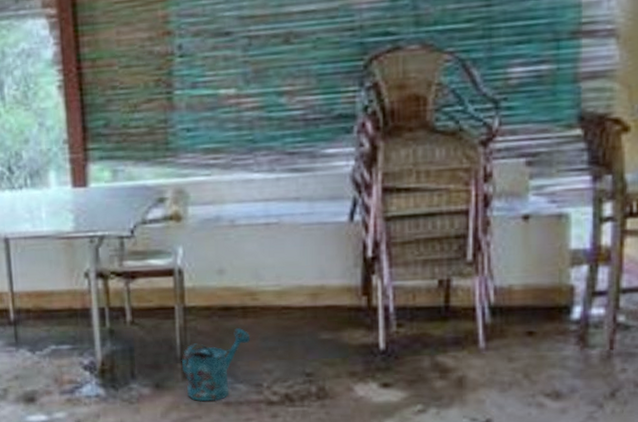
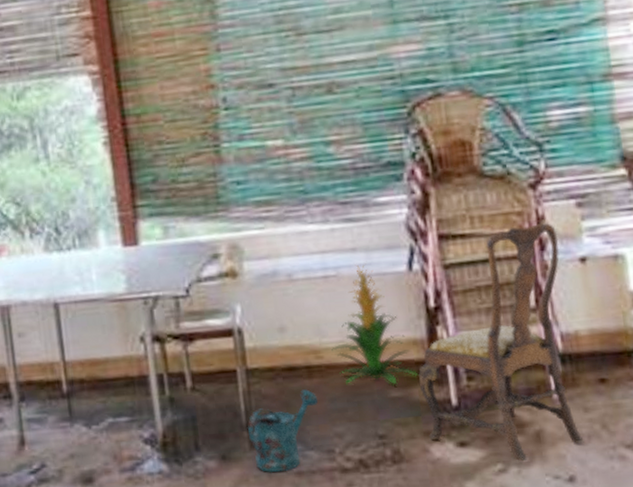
indoor plant: none [267,213,349,327] -> present [332,263,418,385]
dining chair: none [350,178,505,404] -> present [419,221,584,462]

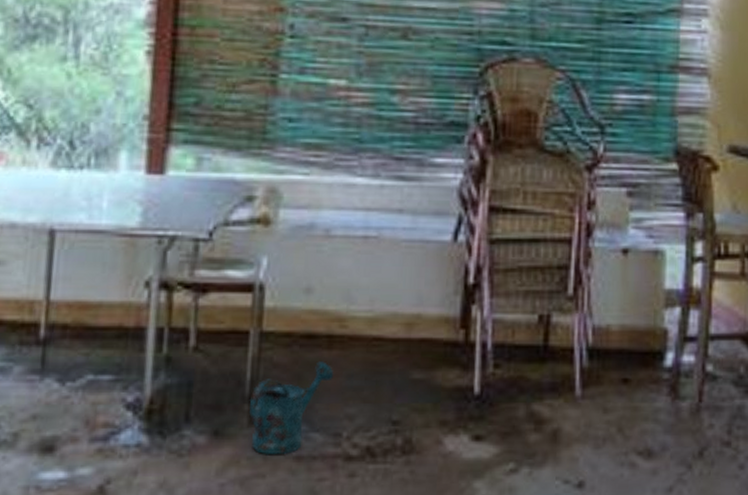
indoor plant: present [332,263,418,385] -> none [358,227,444,364]
dining chair: present [419,221,584,462] -> none [444,206,605,462]

